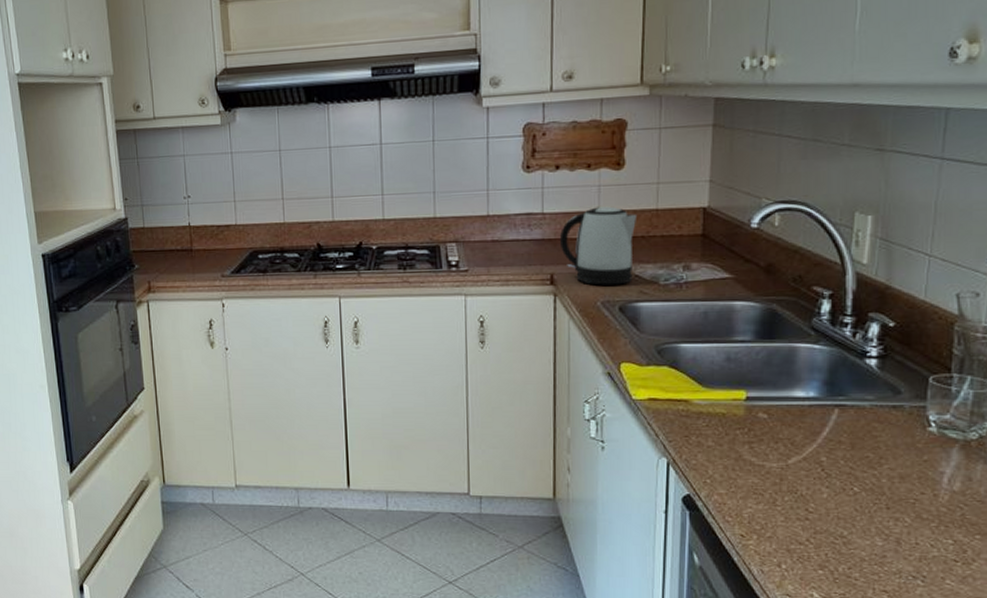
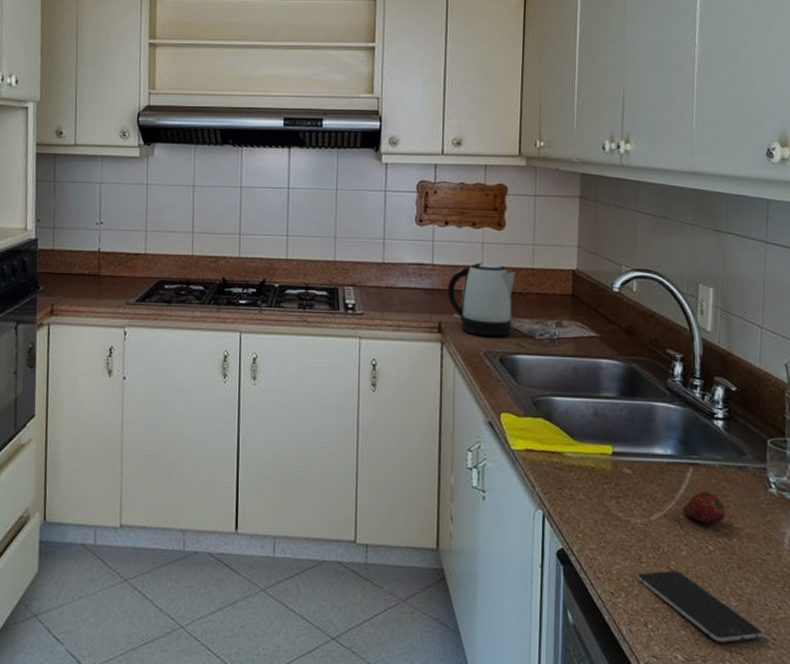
smartphone: none [770,512,912,581] -> present [636,570,763,643]
fruit: none [825,432,874,466] -> present [682,491,725,525]

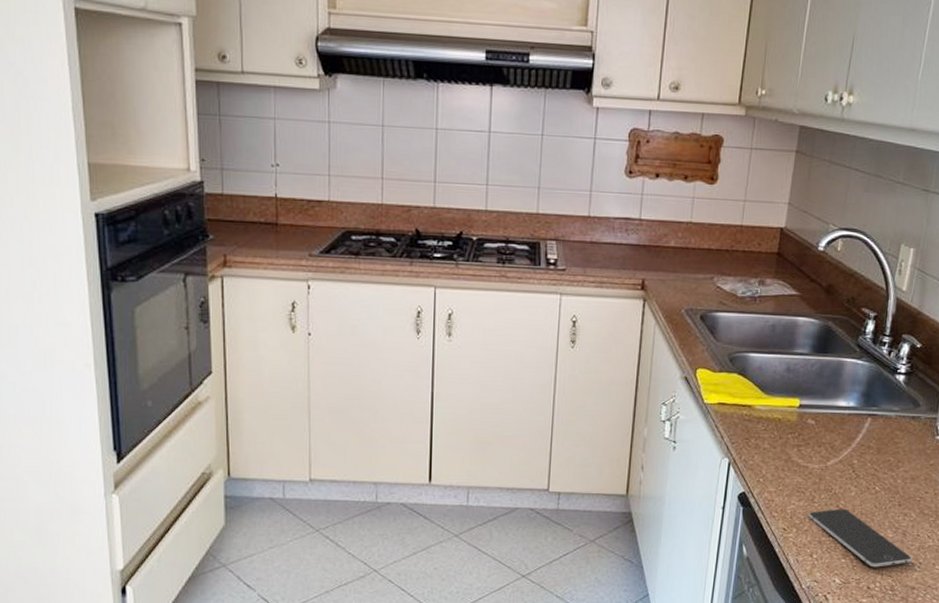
kettle: present [447,262,516,337] -> none [653,218,724,294]
fruit: present [682,491,725,525] -> none [856,439,895,468]

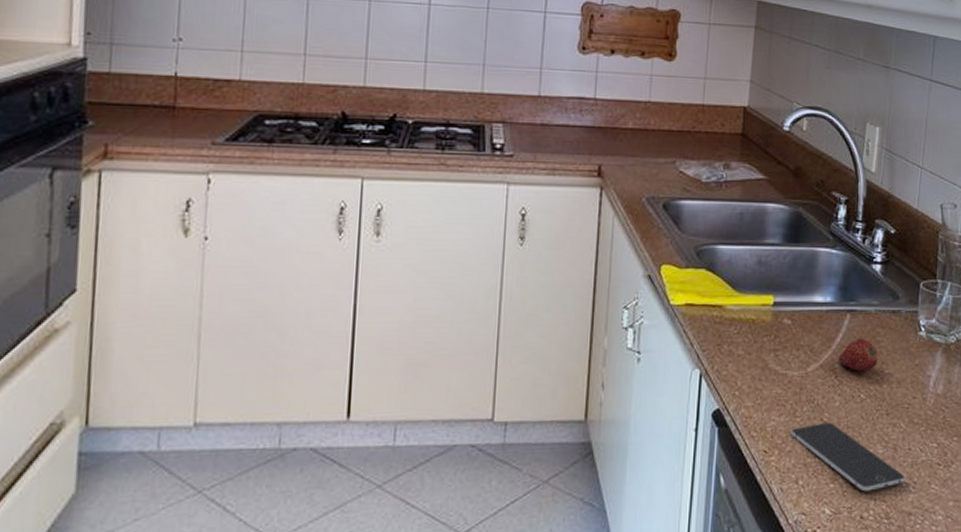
fruit: none [856,439,895,468] -> present [838,338,878,372]

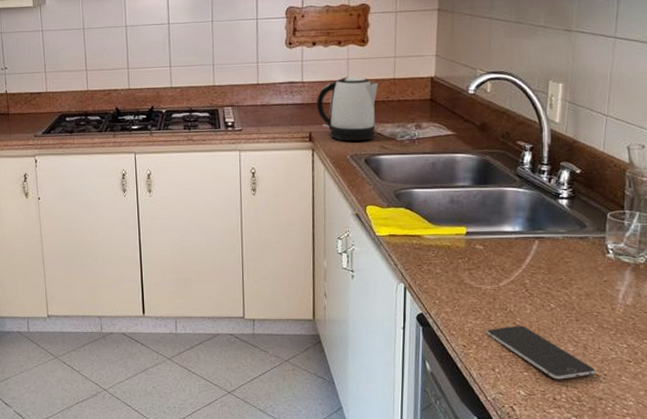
kettle: none [609,97,685,180] -> present [316,76,379,142]
fruit: present [838,338,878,372] -> none [528,259,566,287]

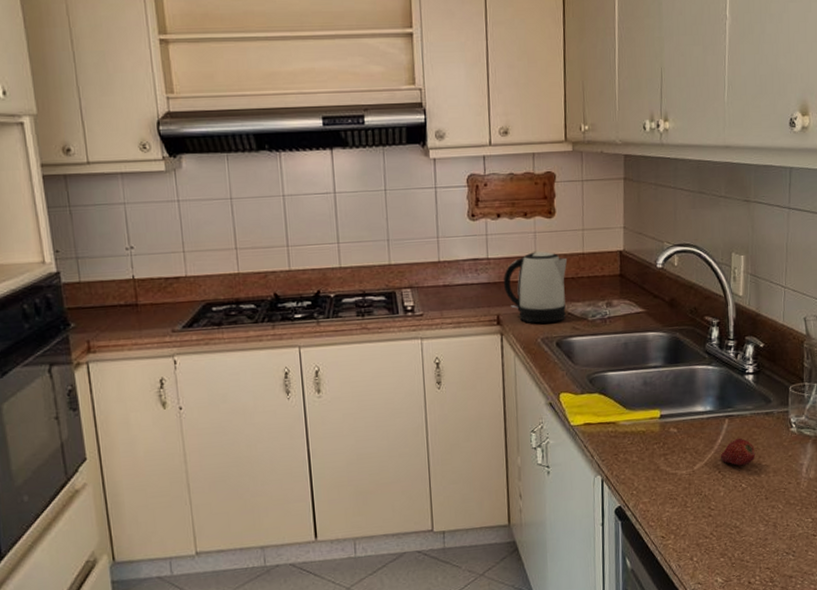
smartphone: present [486,325,596,380] -> none [683,509,785,562]
fruit: none [528,259,566,287] -> present [720,437,755,466]

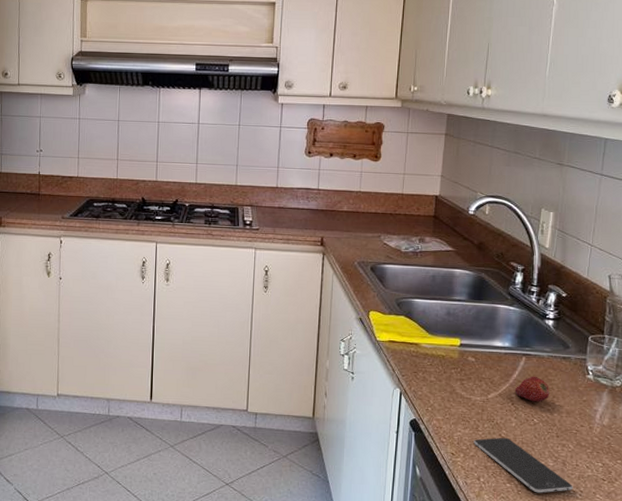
kettle: present [503,251,568,324] -> none [329,188,388,250]
smartphone: none [683,509,785,562] -> present [473,437,573,493]

